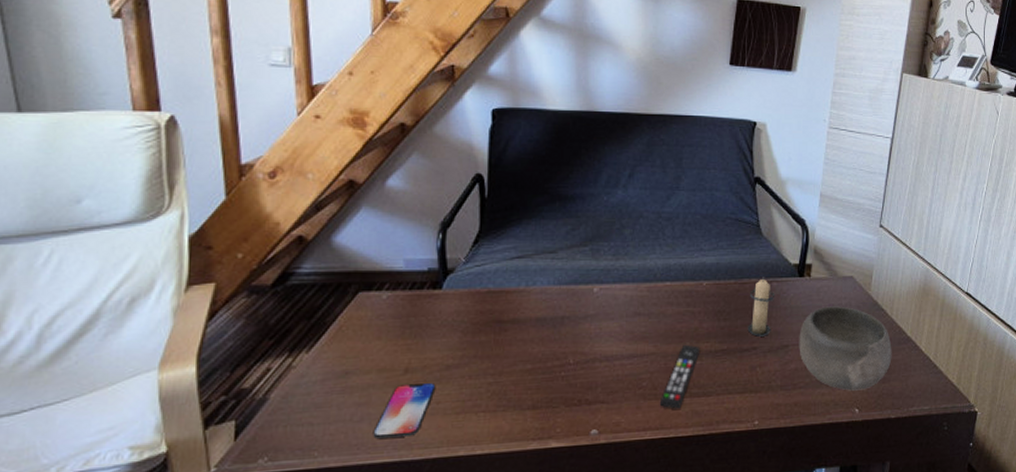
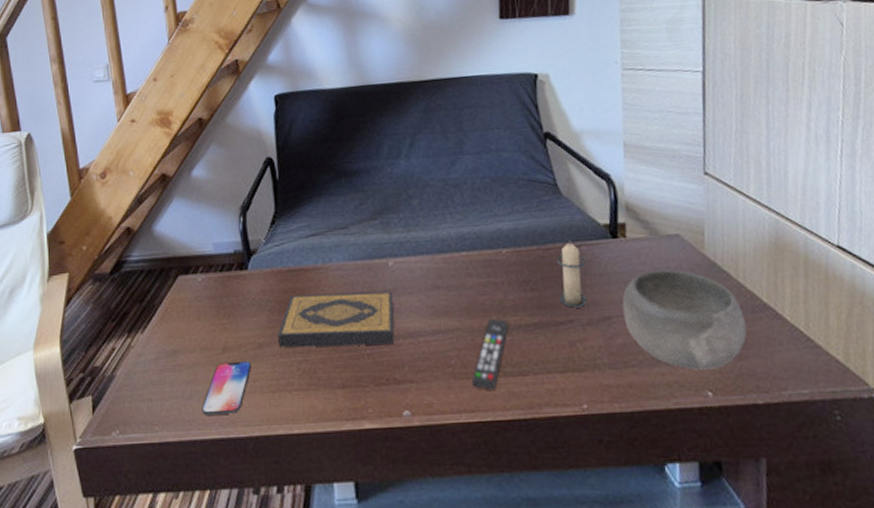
hardback book: none [469,316,595,370] -> present [278,291,395,348]

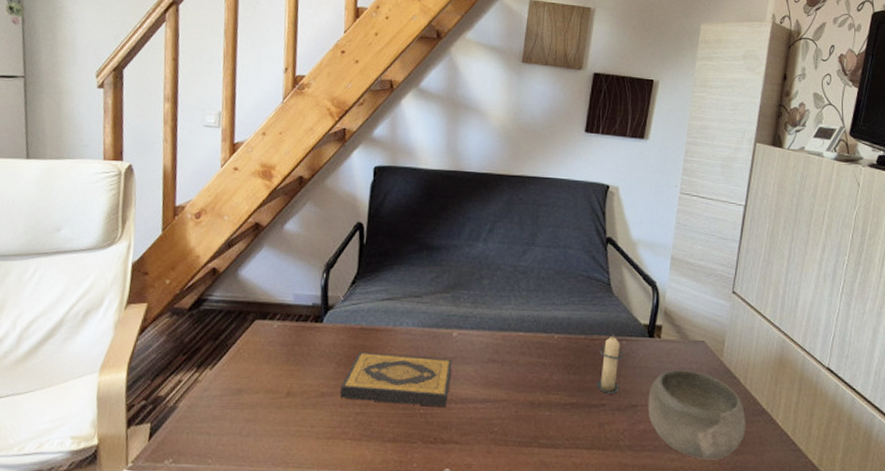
smartphone: present [201,361,252,415] -> none [256,406,312,455]
remote control: present [471,318,509,390] -> none [509,394,550,458]

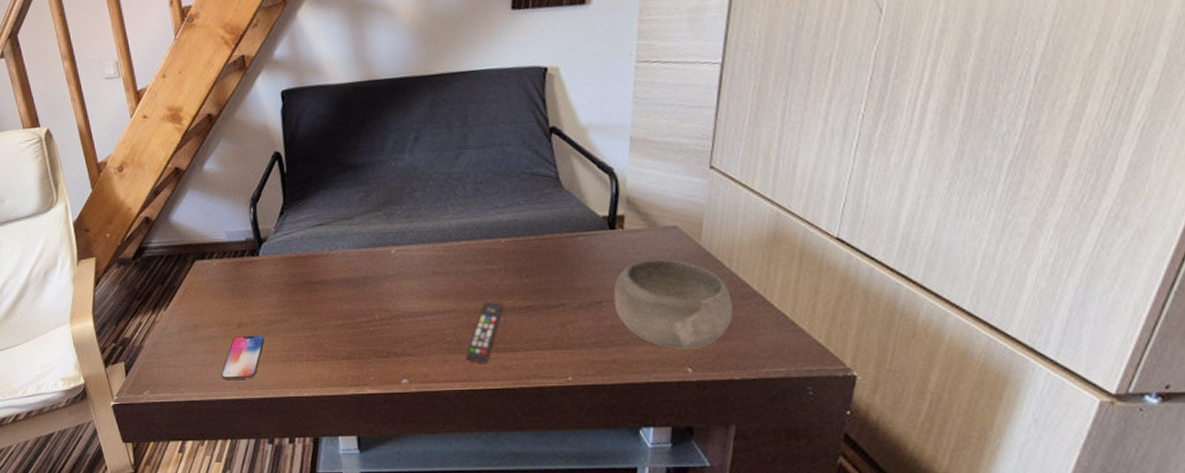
smartphone: none [256,406,312,455] -> present [221,336,265,380]
hardback book: present [340,351,453,406] -> none [288,276,396,325]
remote control: none [509,394,550,458] -> present [465,301,504,363]
candle: present [596,334,625,394] -> none [553,231,583,293]

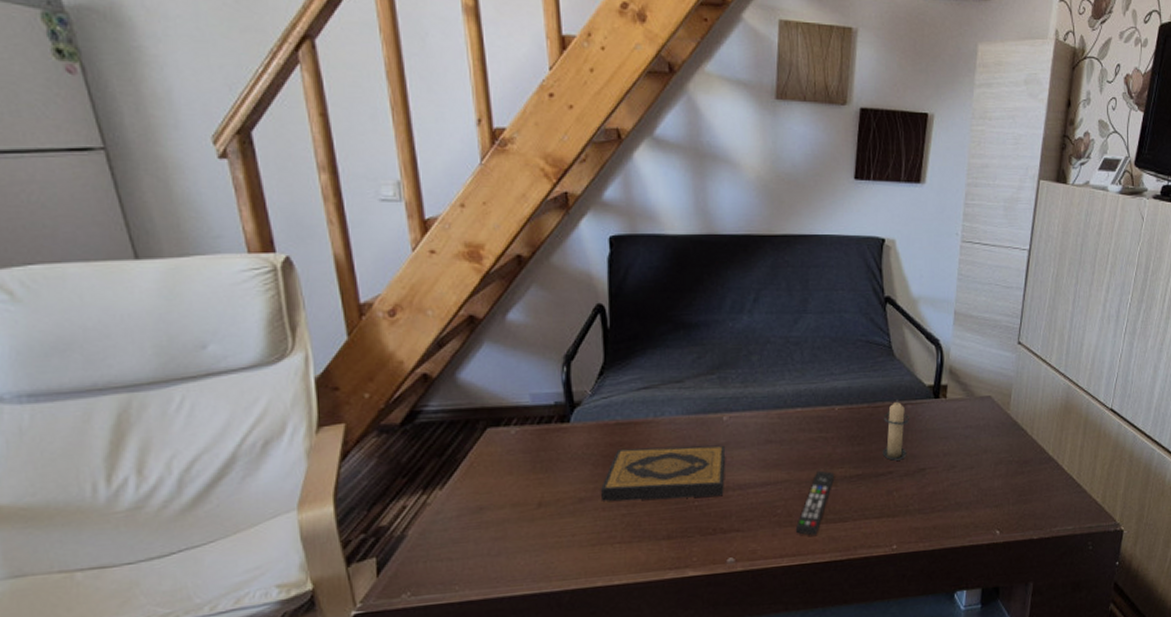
smartphone: present [221,336,265,380] -> none [511,516,570,572]
hardback book: none [288,276,396,325] -> present [601,445,726,501]
candle: none [553,231,583,293] -> present [882,399,910,461]
bowl: present [613,259,733,349] -> none [936,427,1033,513]

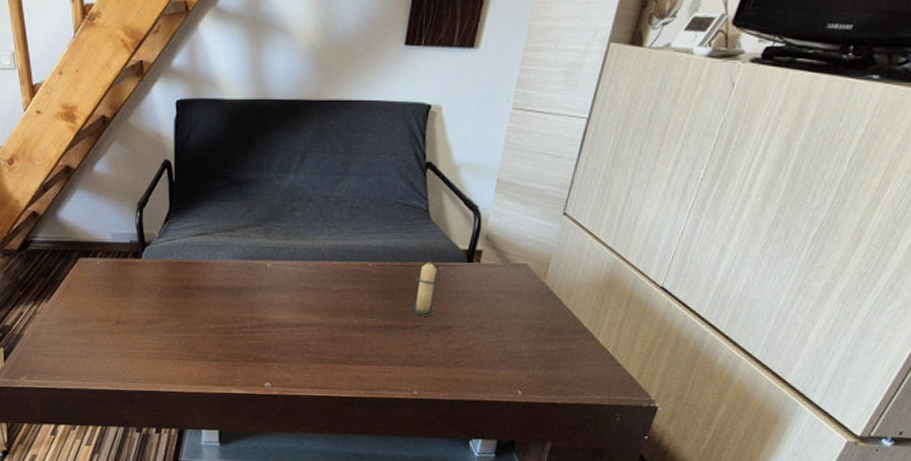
hardback book: present [601,445,726,501] -> none [165,283,268,330]
remote control: present [795,470,835,536] -> none [325,318,364,373]

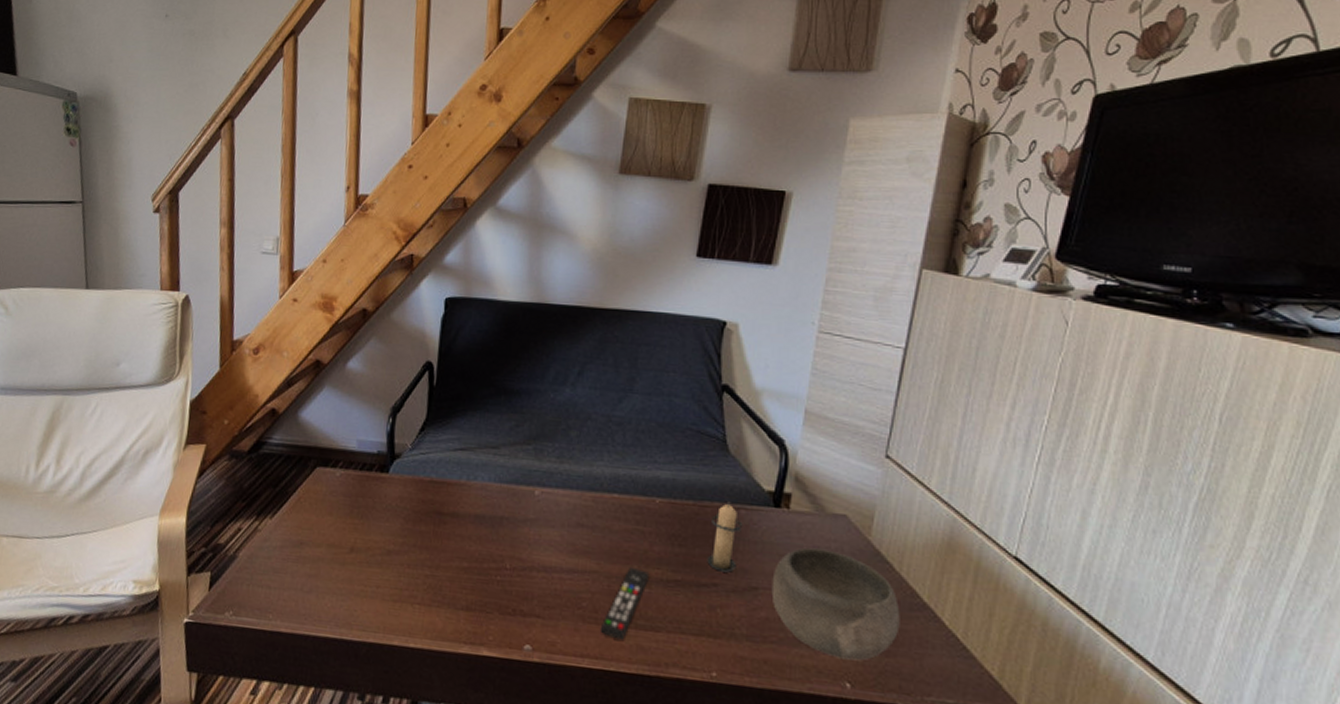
remote control: none [325,318,364,373] -> present [599,566,650,640]
bowl: none [462,292,565,374] -> present [771,547,900,661]

